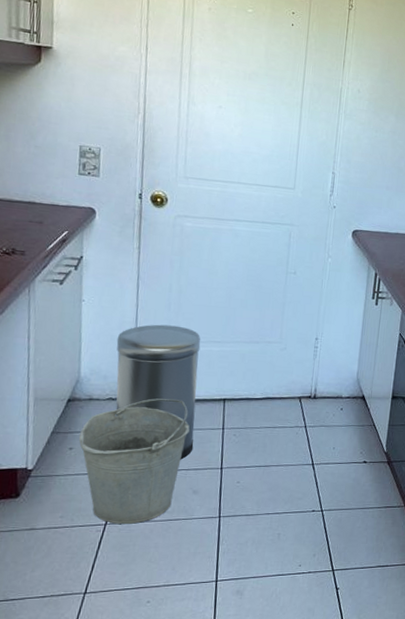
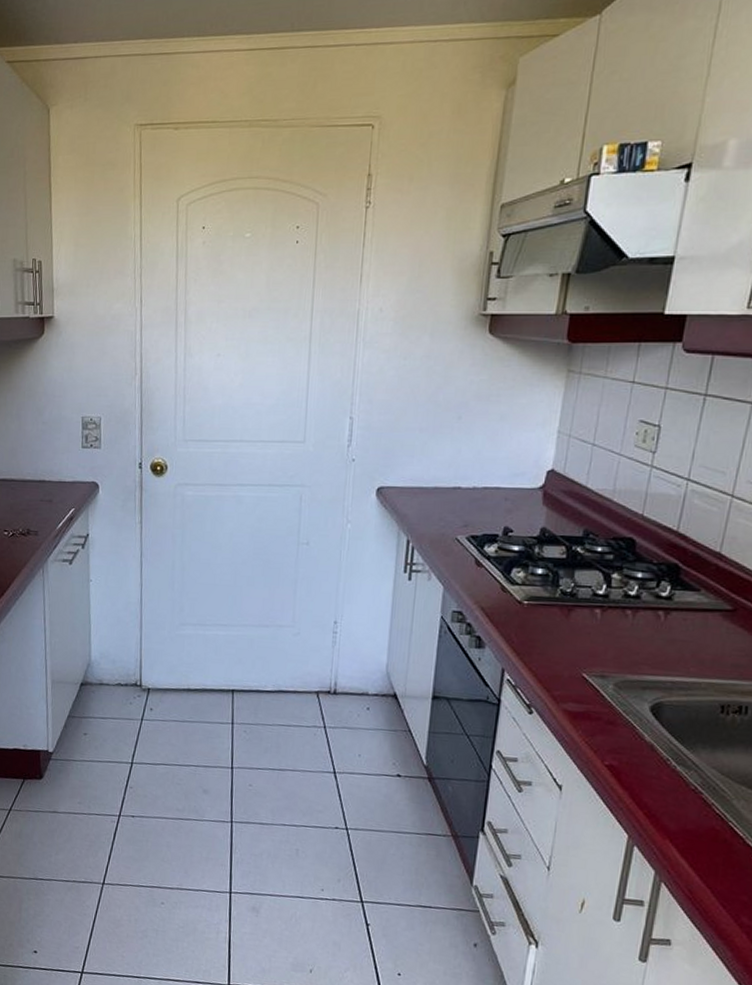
bucket: present [78,398,190,525] -> none [91,686,198,819]
pedal bin: present [116,324,201,460] -> none [123,605,206,755]

